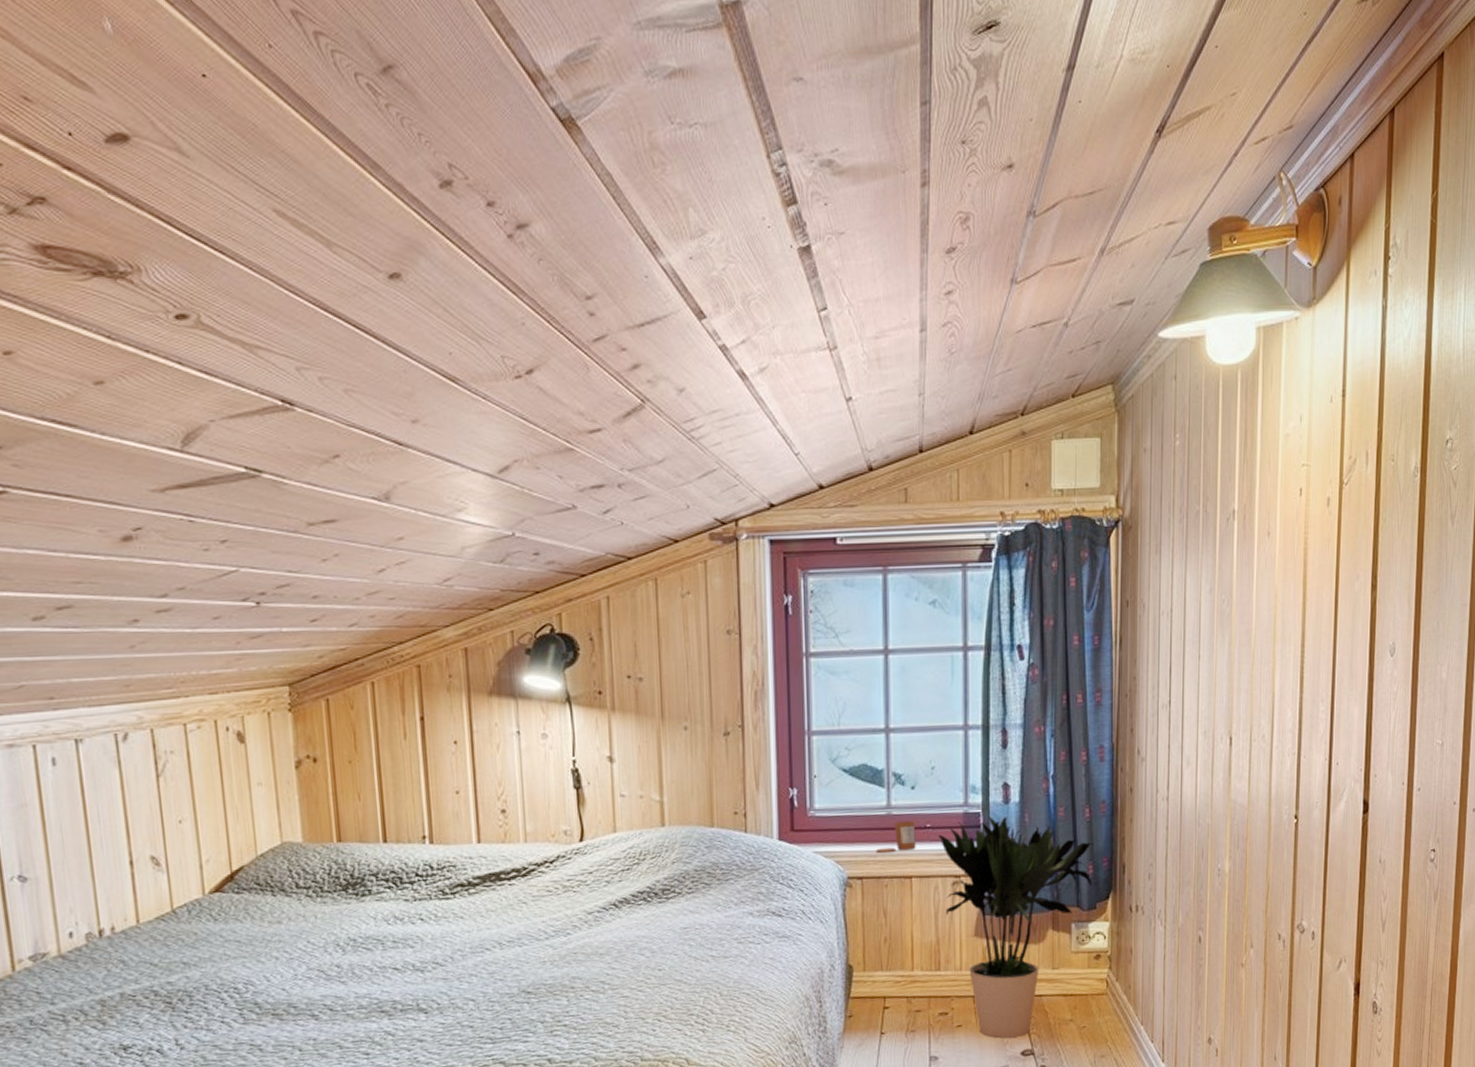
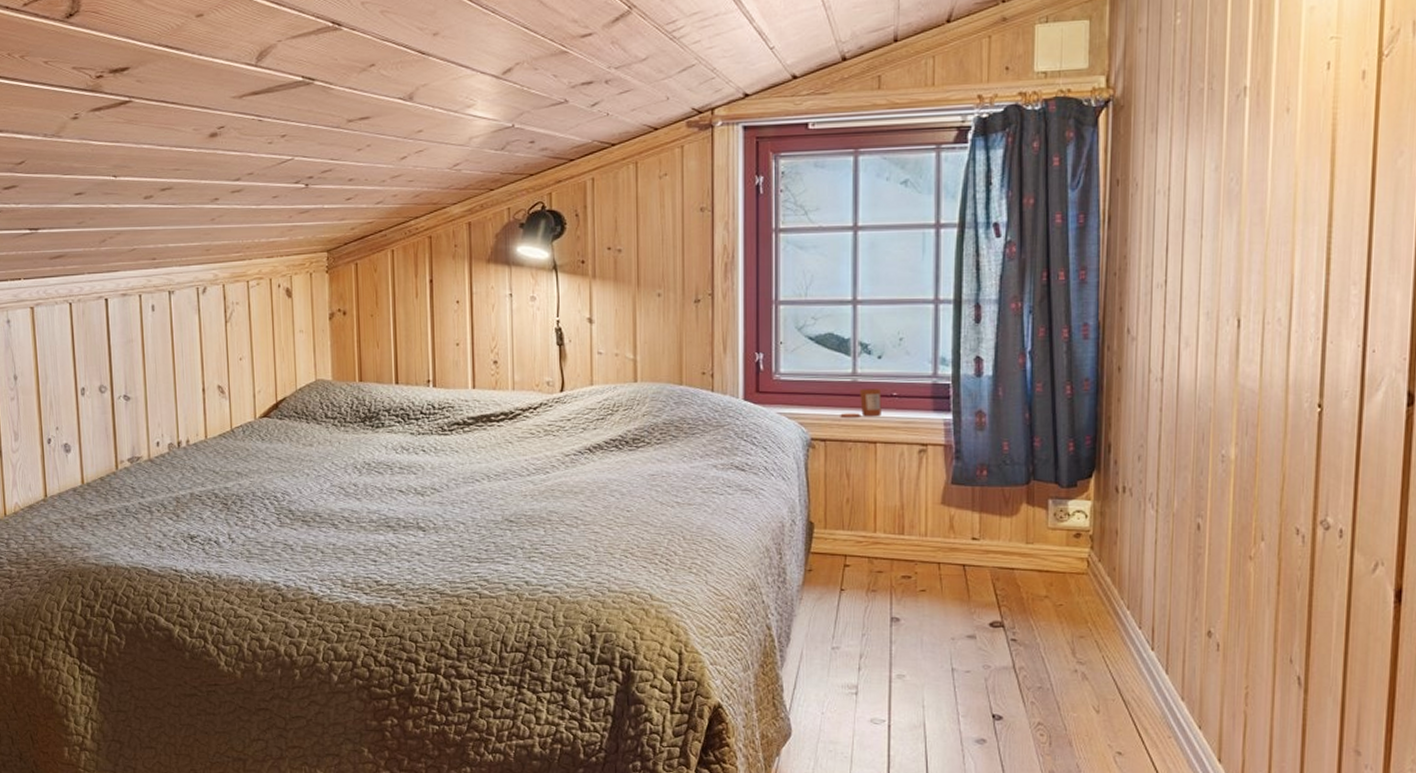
potted plant: present [938,816,1093,1039] -> none [905,389,1075,608]

